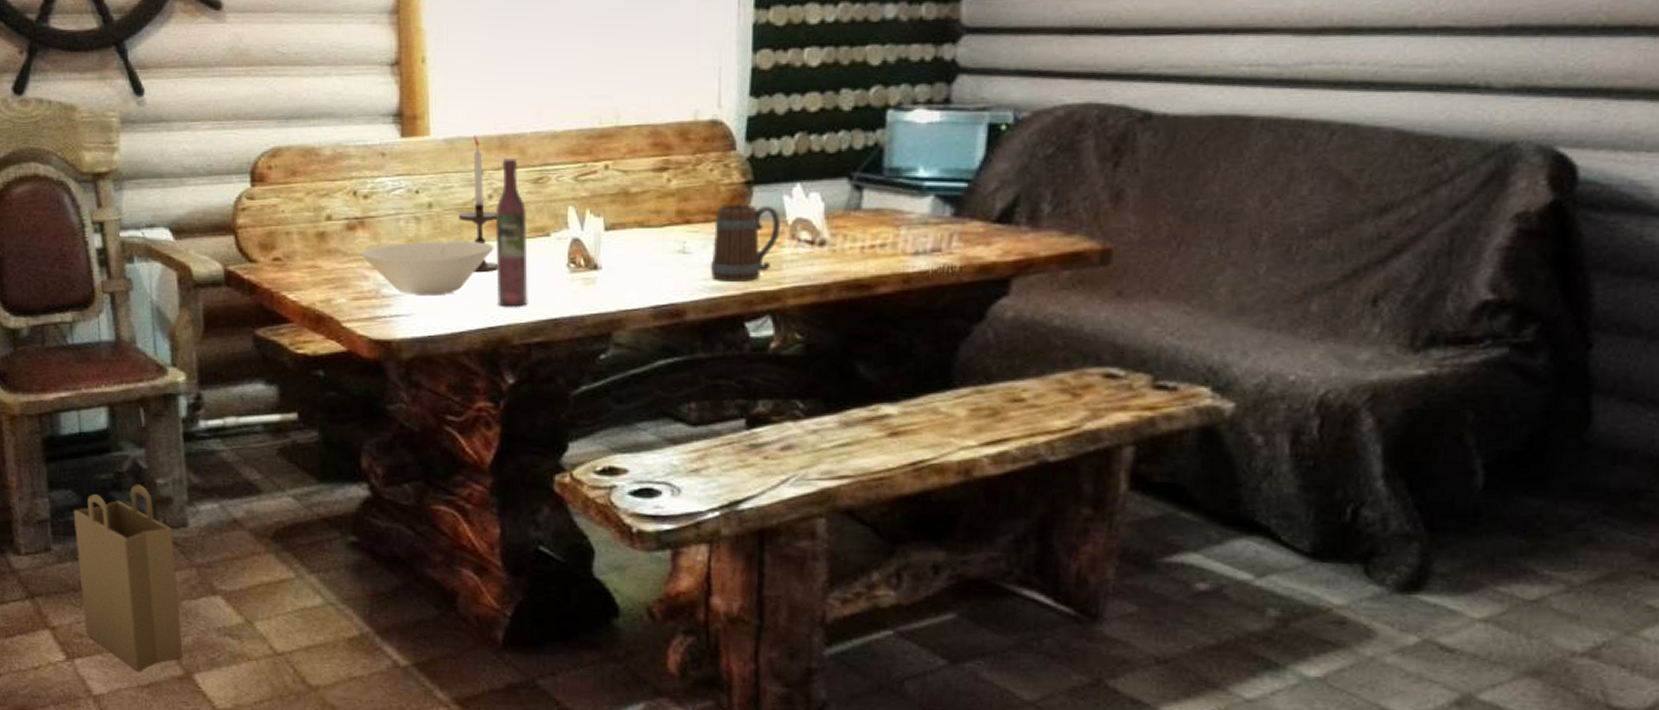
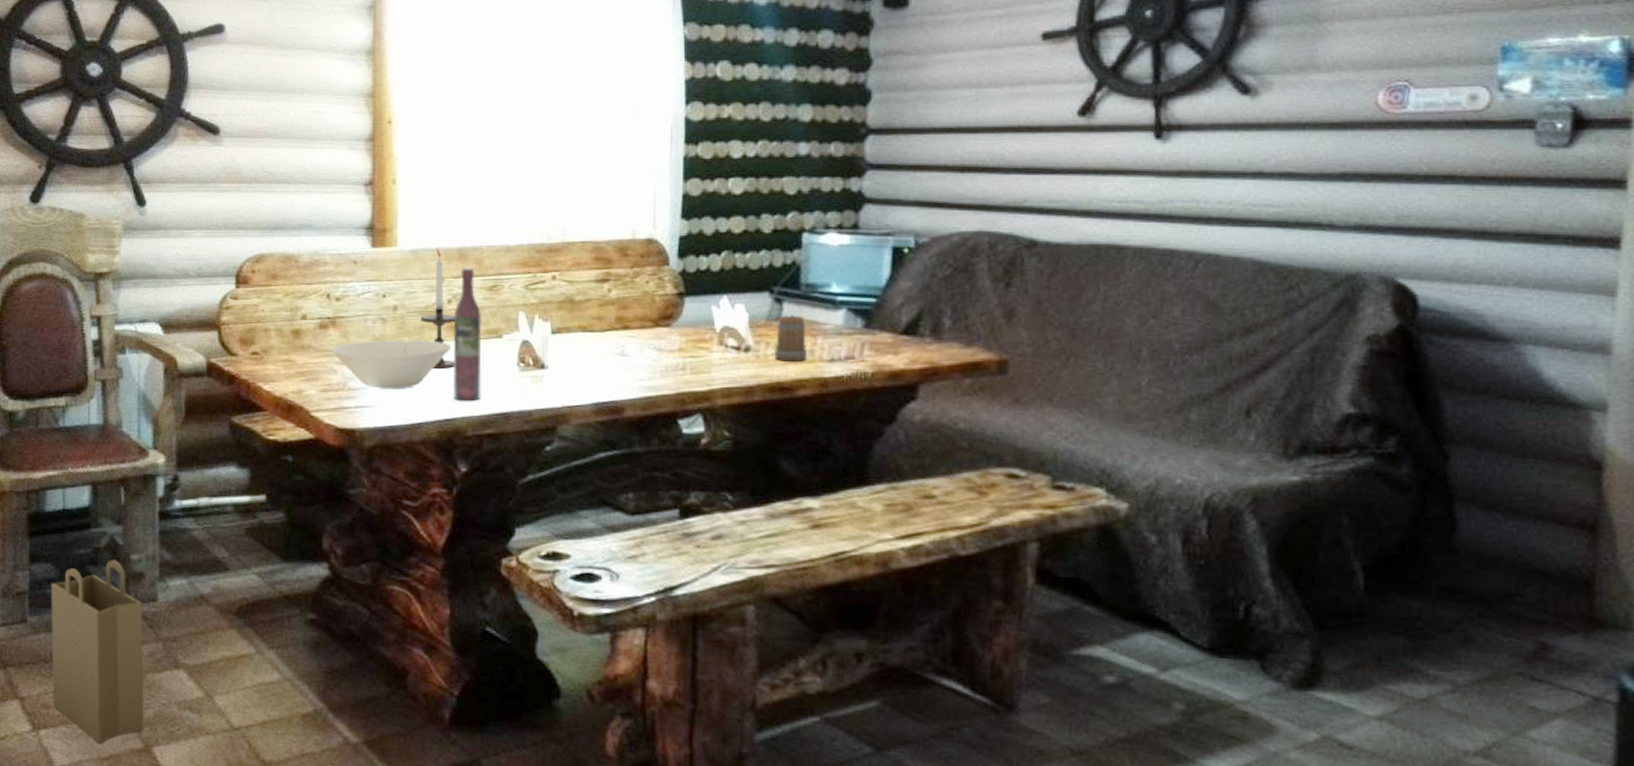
beer mug: present [711,205,780,281] -> none [647,314,709,382]
beer mug: none [852,204,890,256] -> present [775,315,808,362]

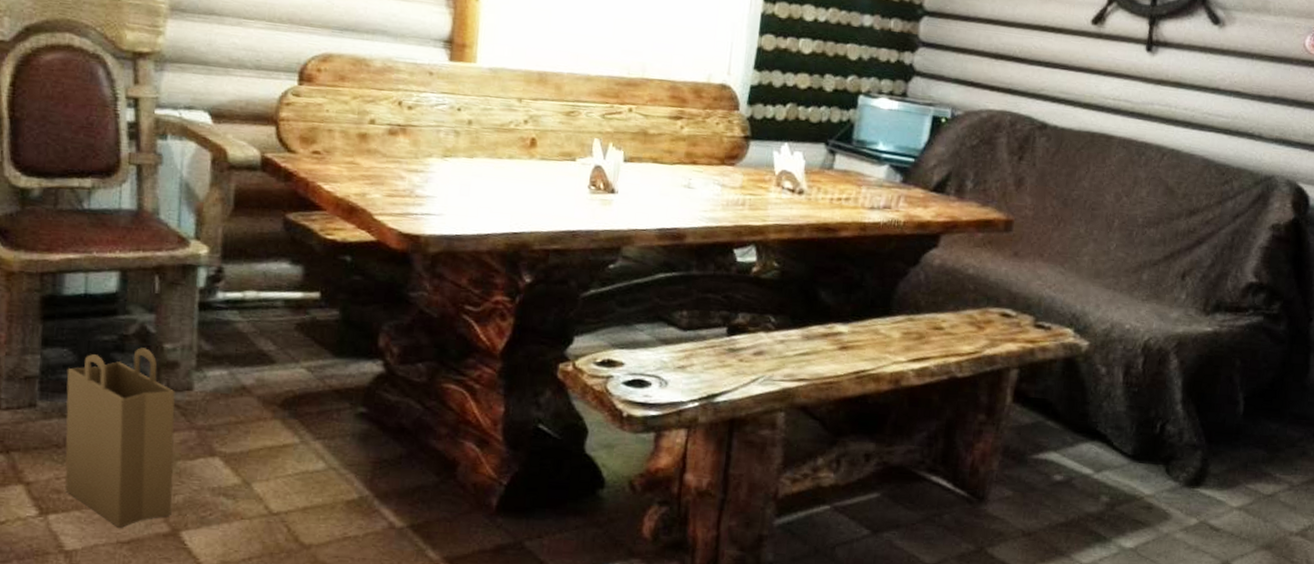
bowl: present [330,340,452,389] -> none [399,151,525,201]
candlestick: present [420,247,455,369] -> none [494,68,530,185]
wine bottle: present [452,267,482,402] -> none [522,90,557,218]
beer mug: present [775,315,808,362] -> none [824,165,854,207]

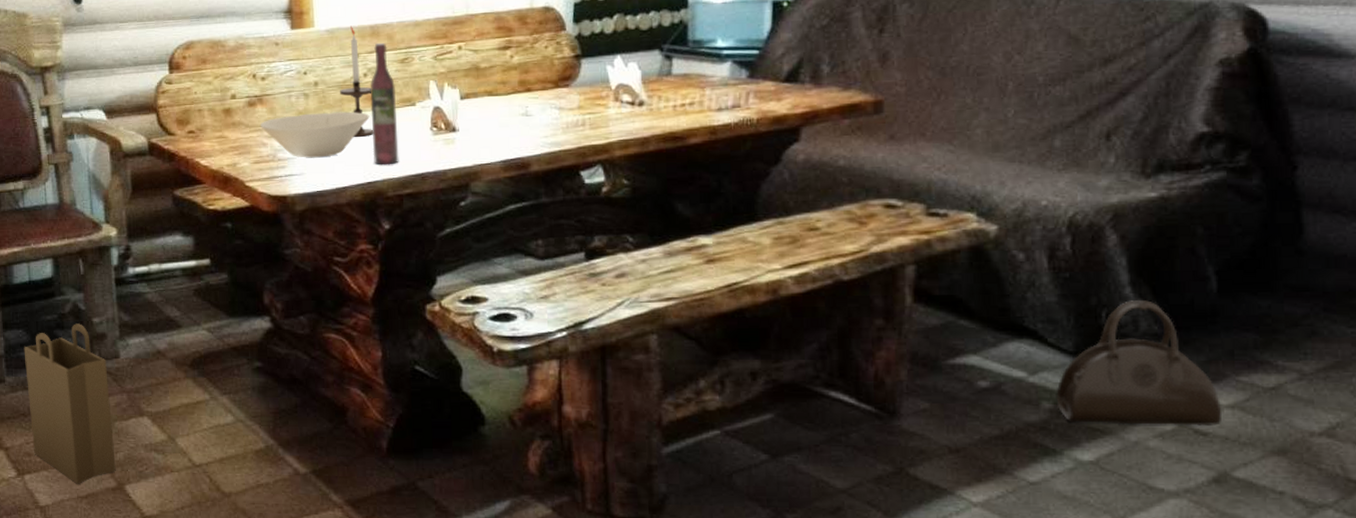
bowl: none [399,151,525,201] -> present [259,112,370,158]
candlestick: none [494,68,530,185] -> present [339,25,374,137]
wine bottle: none [522,90,557,218] -> present [370,42,399,166]
handbag: none [1112,415,1232,523] -> present [1056,299,1221,426]

